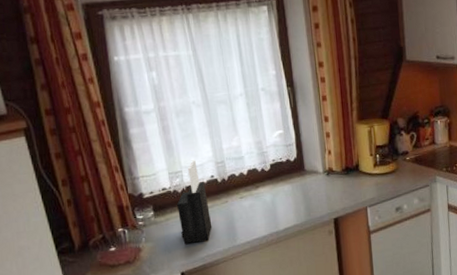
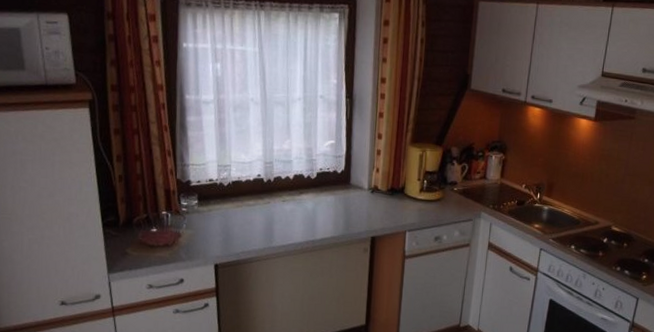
knife block: present [177,160,212,244] -> none [221,156,252,238]

